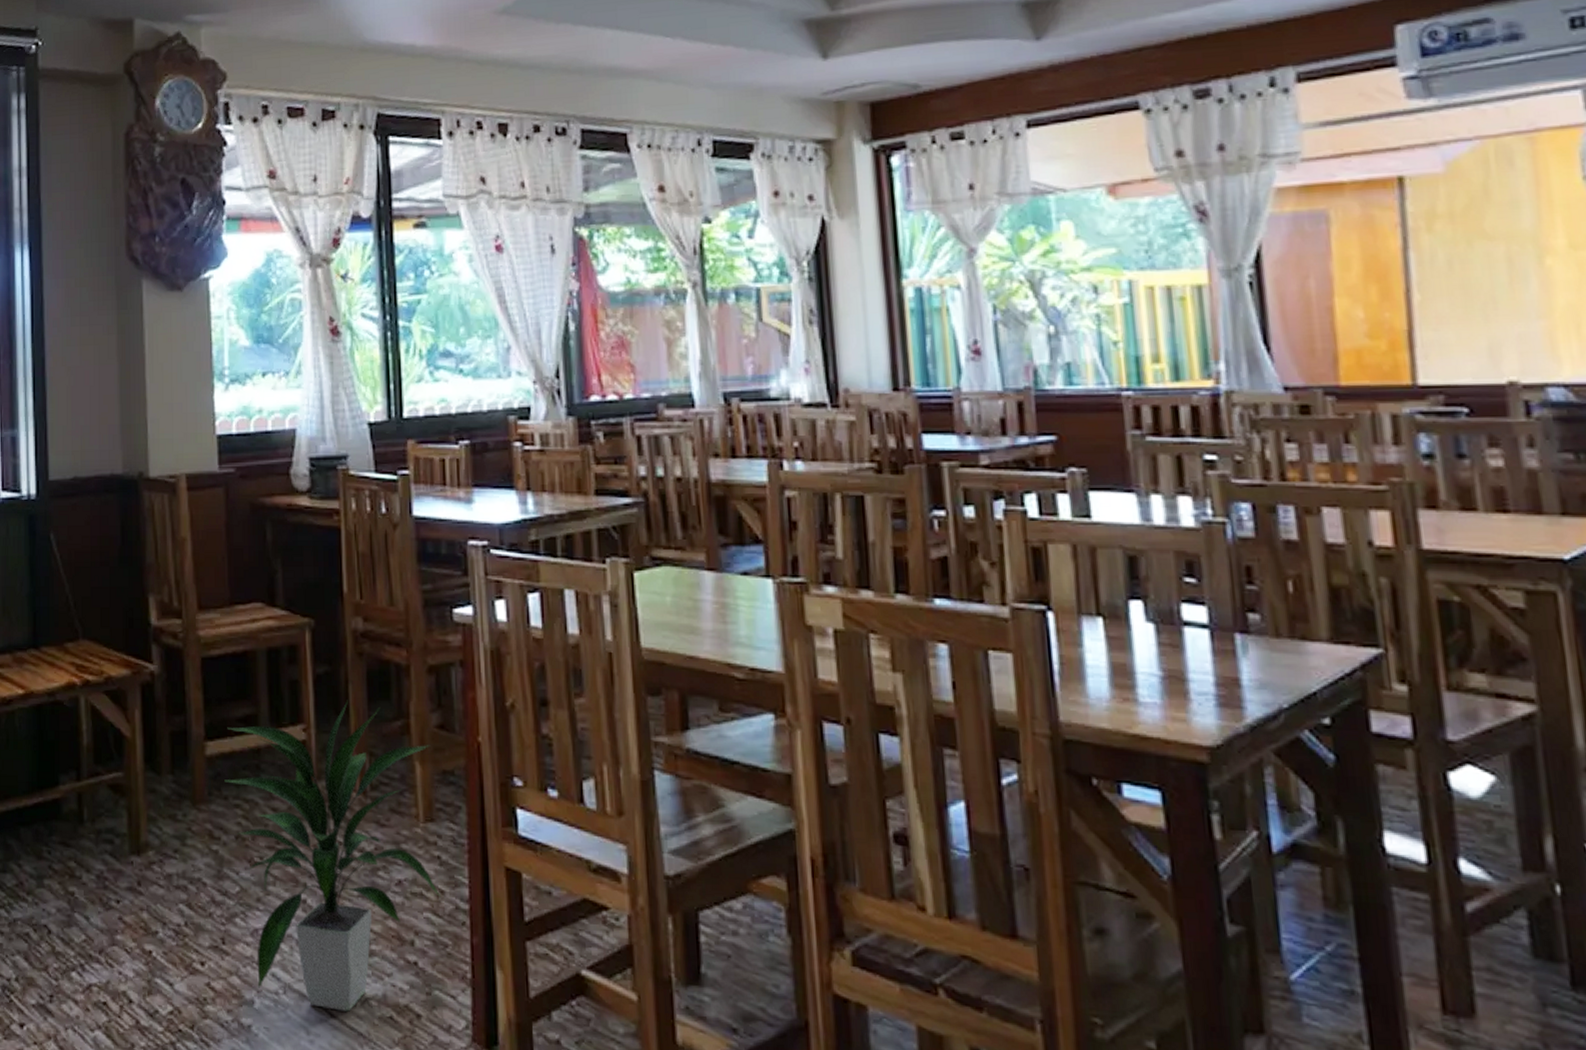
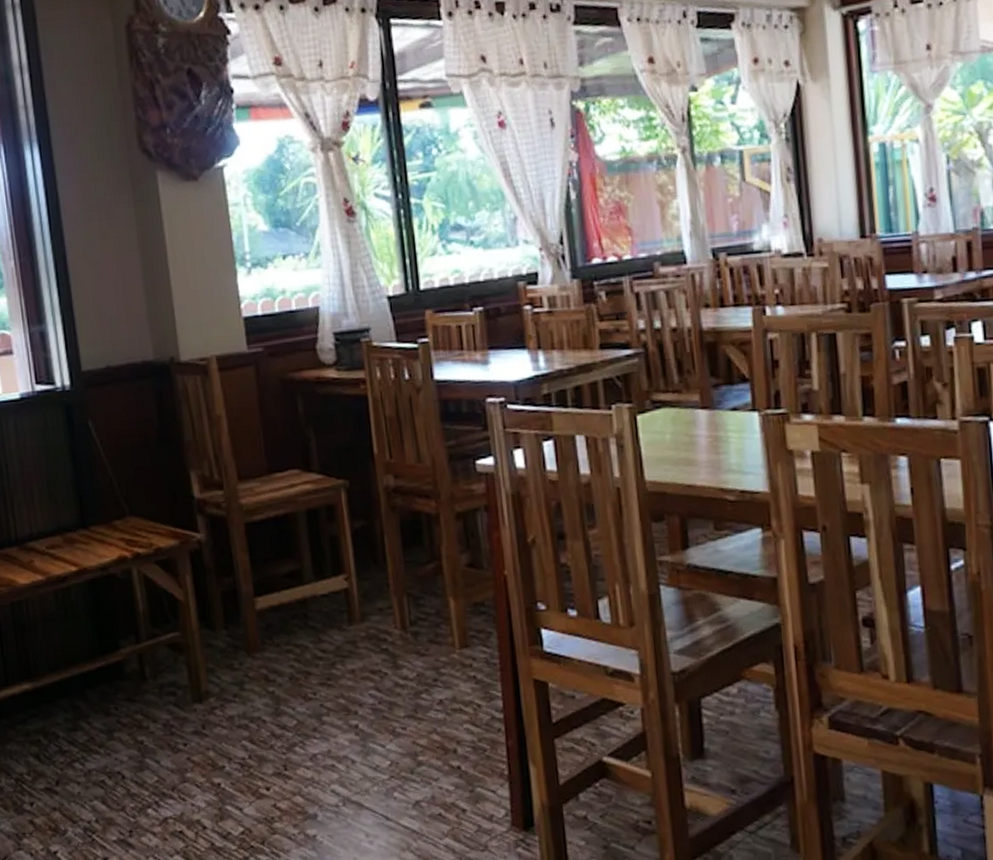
indoor plant: present [224,700,442,1012] -> none [274,549,479,814]

